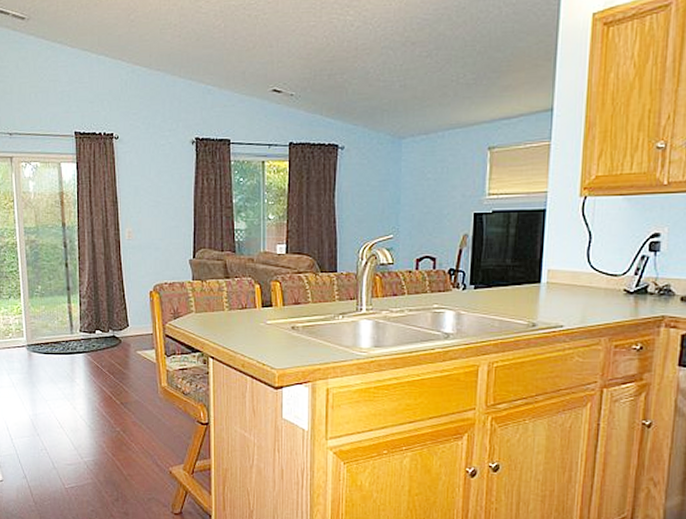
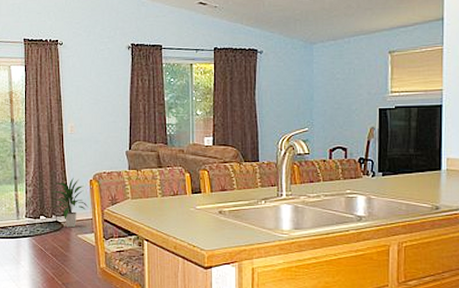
indoor plant: none [109,288,149,343] -> present [52,177,89,228]

